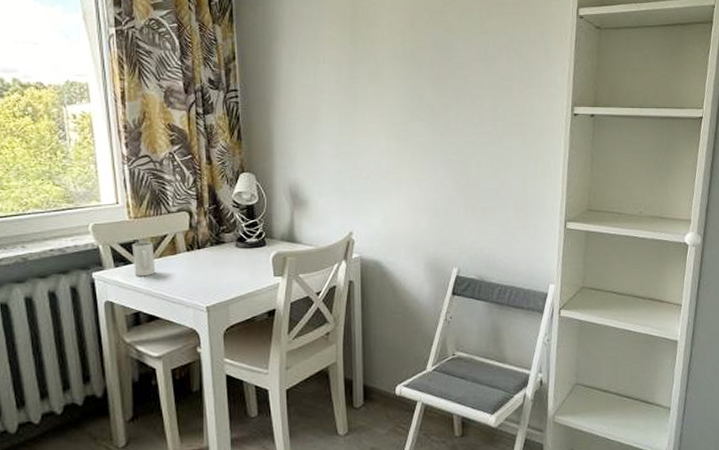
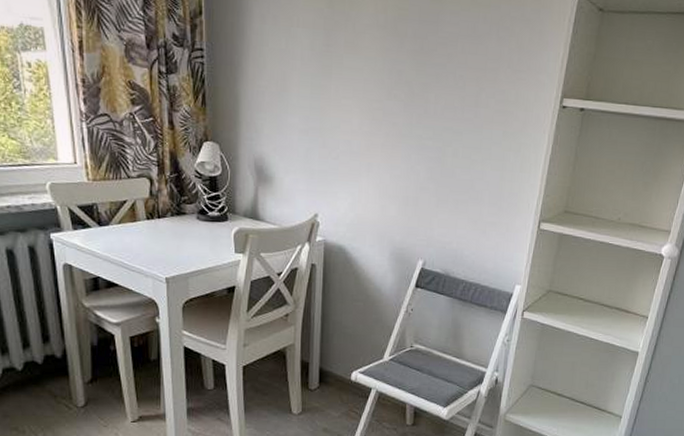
mug: present [131,242,156,276] -> none [90,206,115,241]

